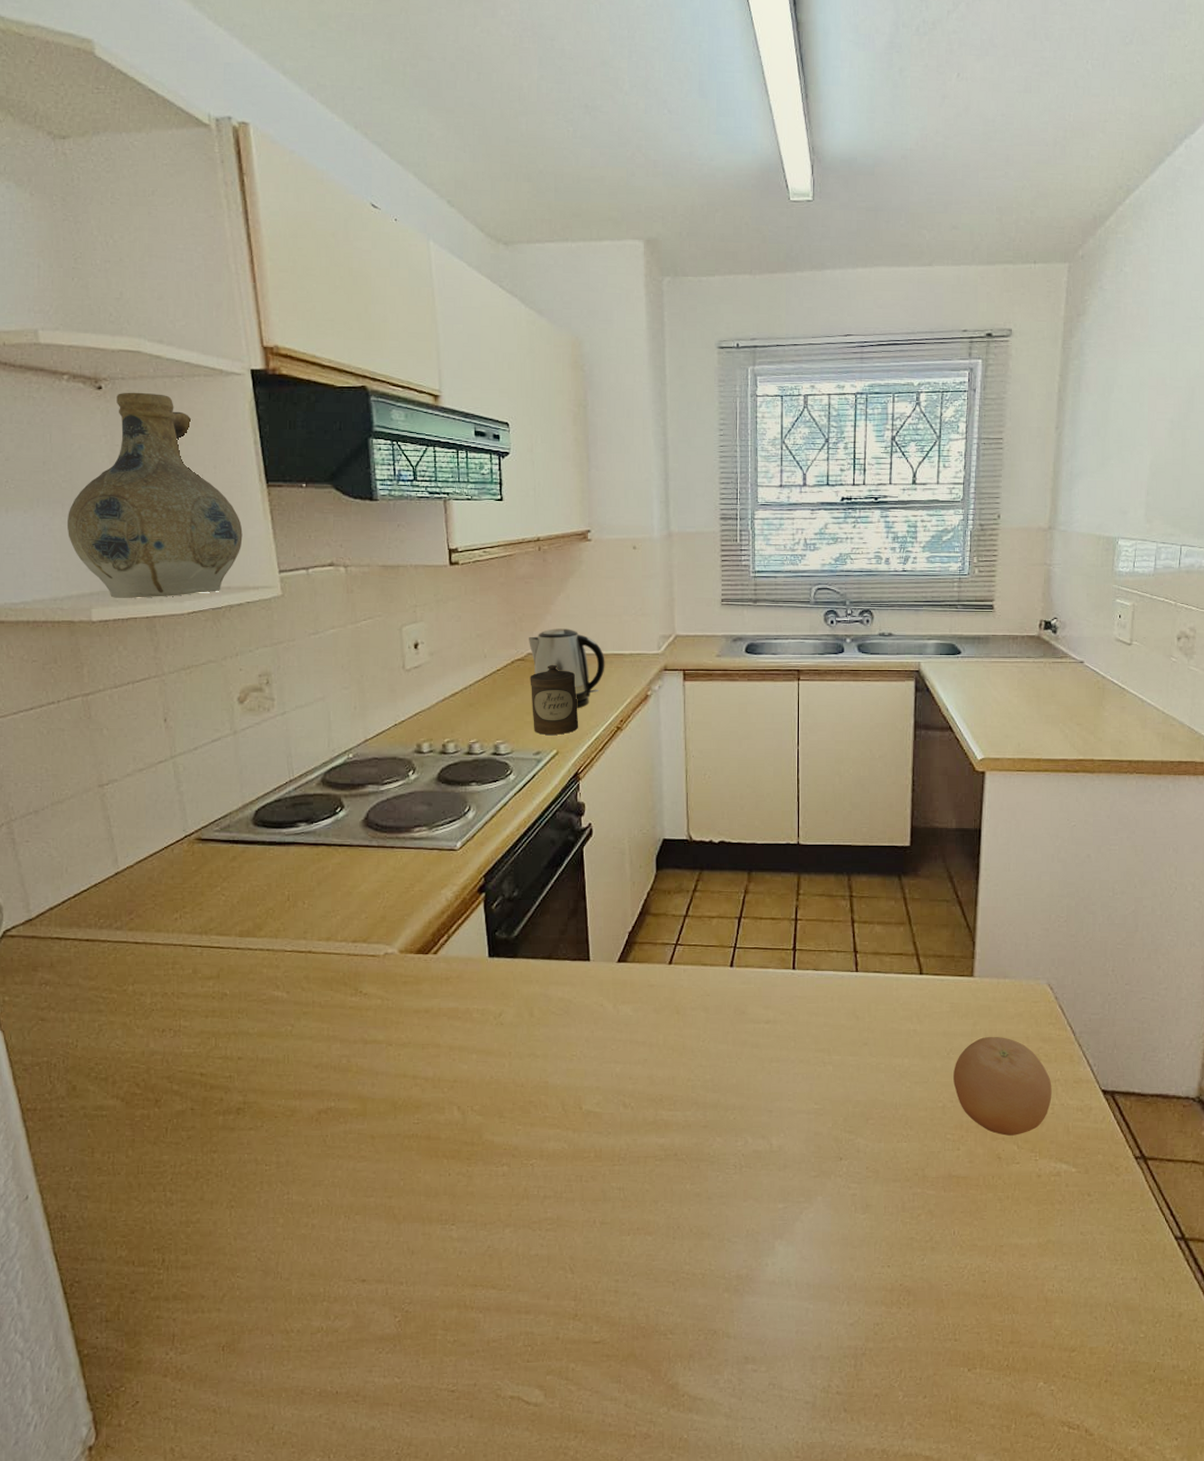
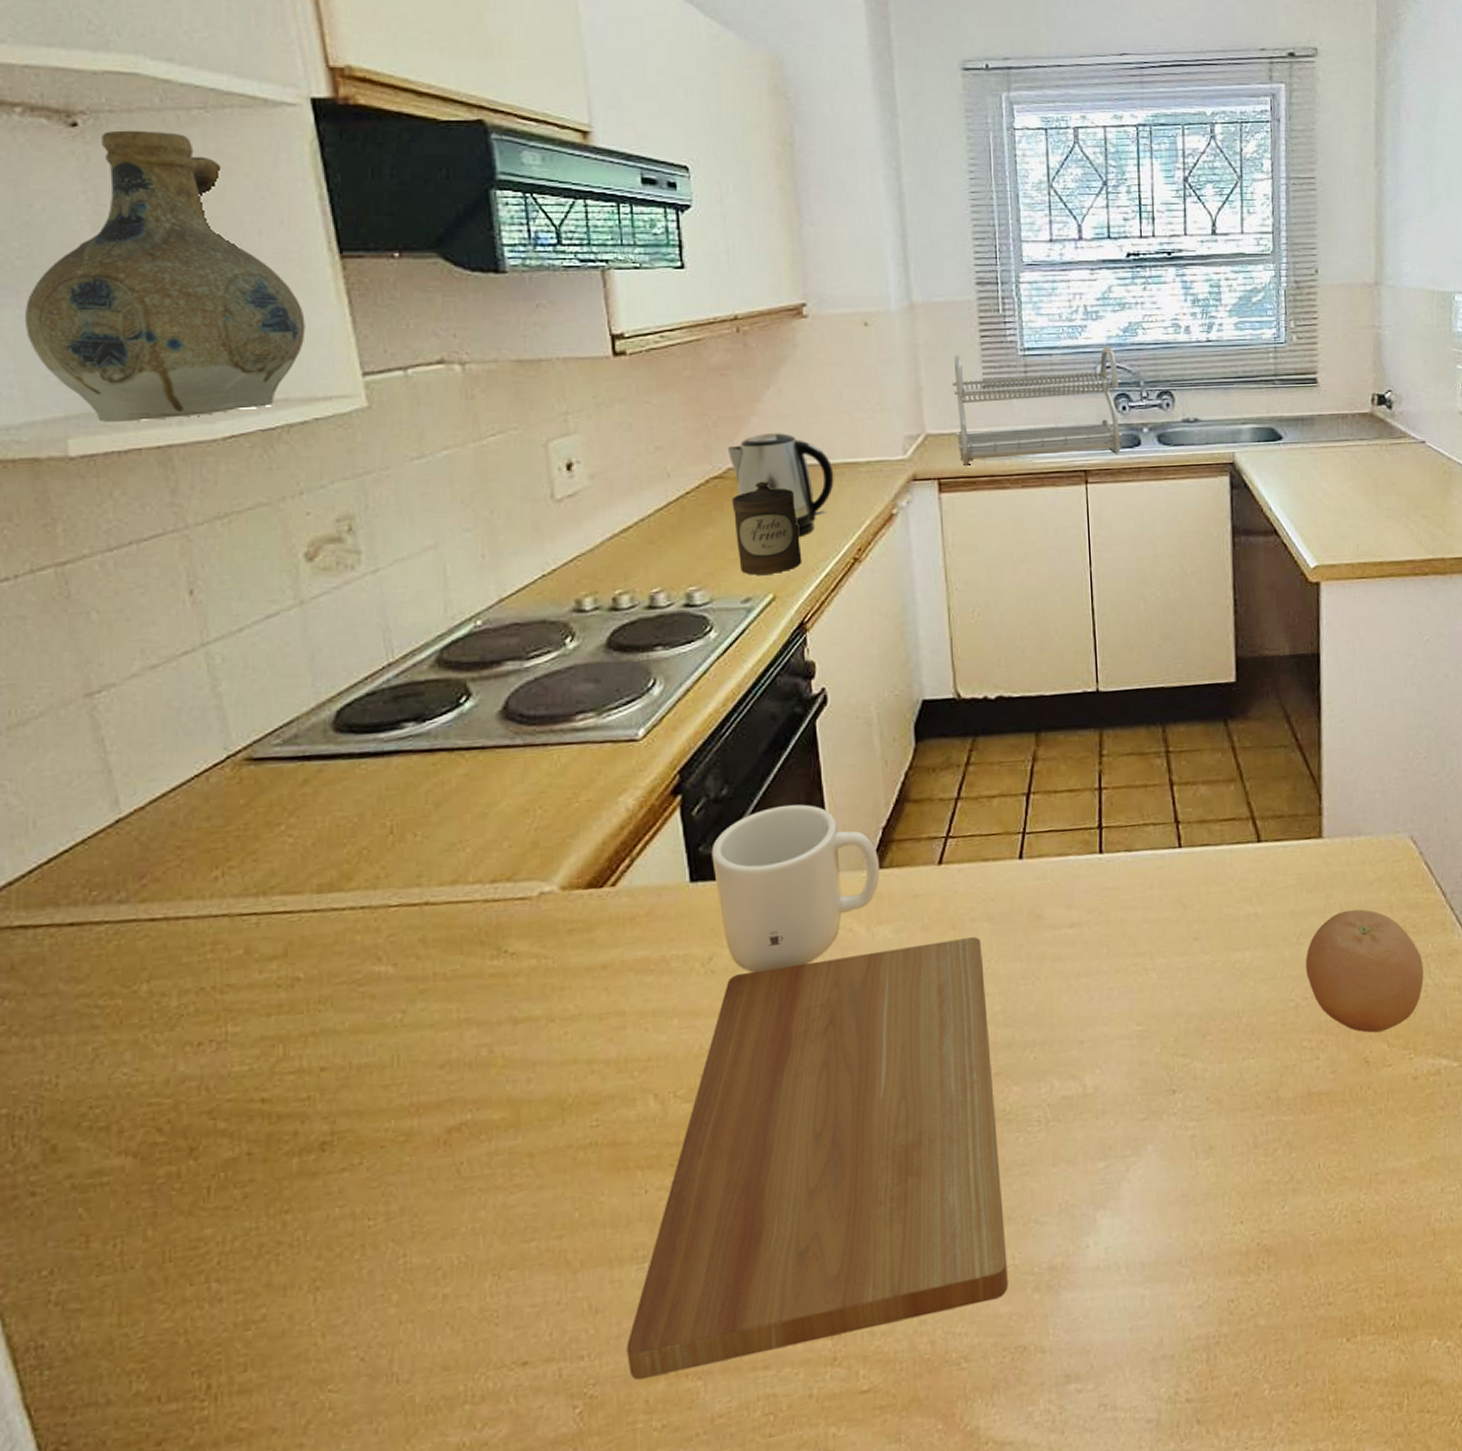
cutting board: none [432,1022,705,1305] -> present [627,937,1008,1380]
mug: none [504,907,626,1028] -> present [711,804,880,973]
dish rack: none [698,571,831,662] -> present [953,345,1122,467]

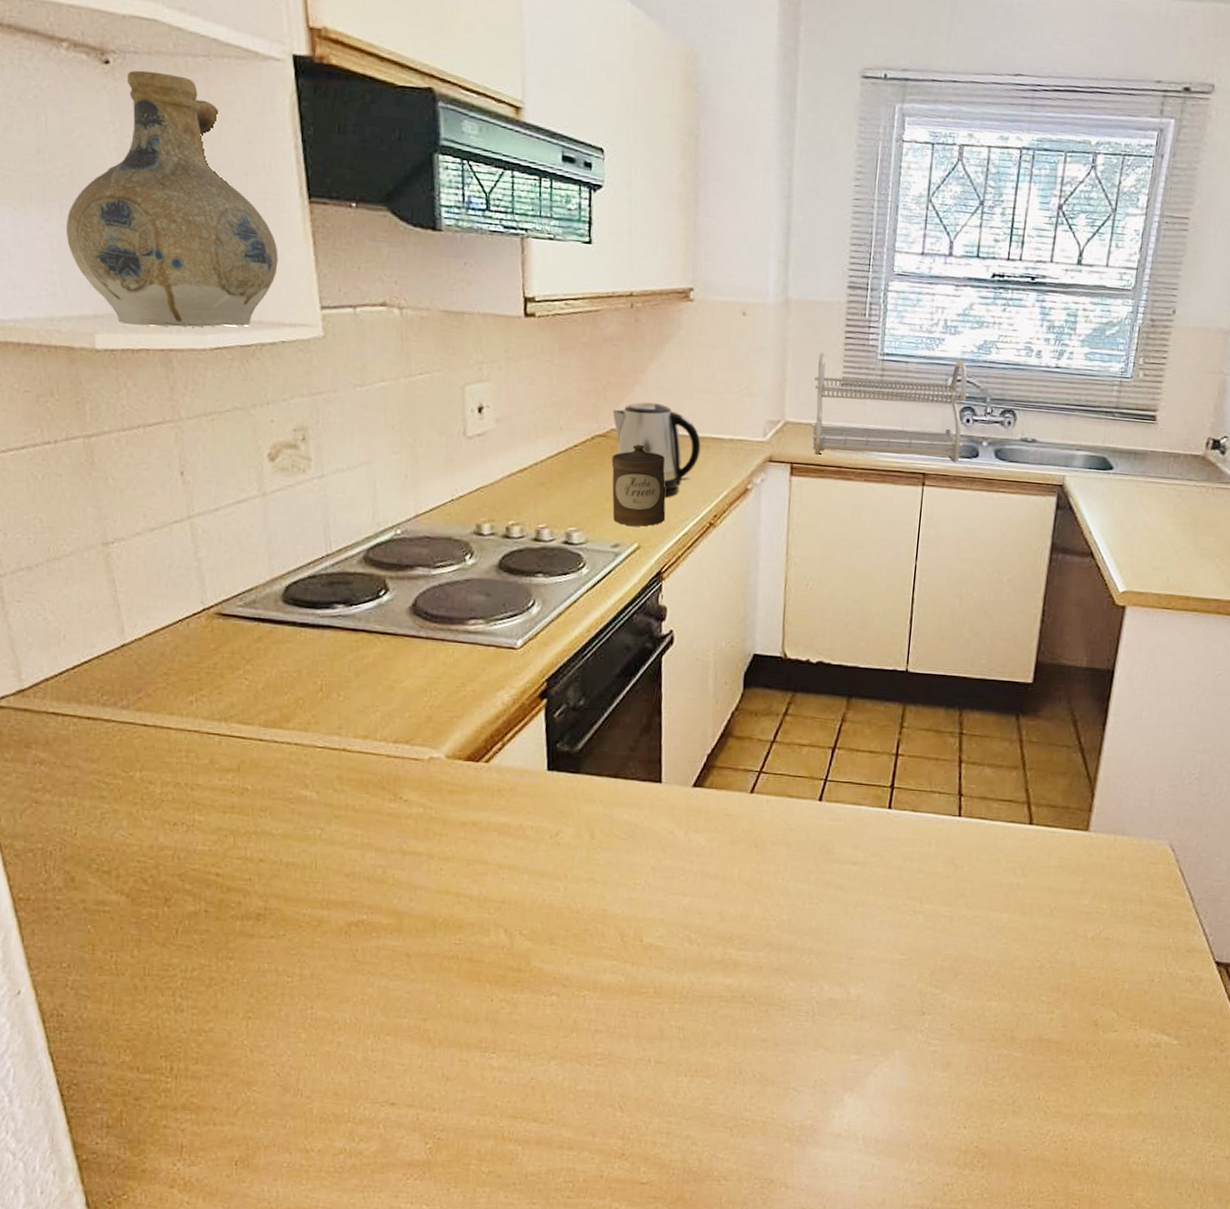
cutting board: present [627,937,1008,1380] -> none [467,850,778,1140]
mug: present [711,804,880,973] -> none [566,721,702,854]
fruit: present [1306,909,1424,1033] -> none [1054,897,1162,1002]

